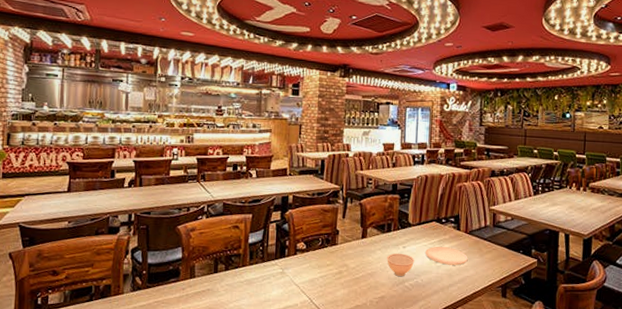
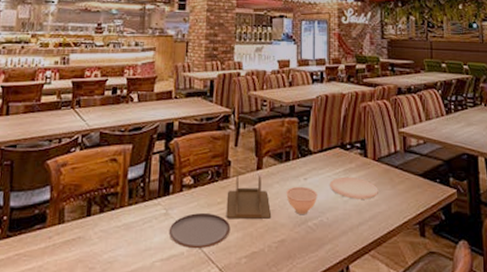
plate: none [285,273,338,301] -> present [168,213,231,248]
napkin holder: none [334,242,373,279] -> present [226,175,271,219]

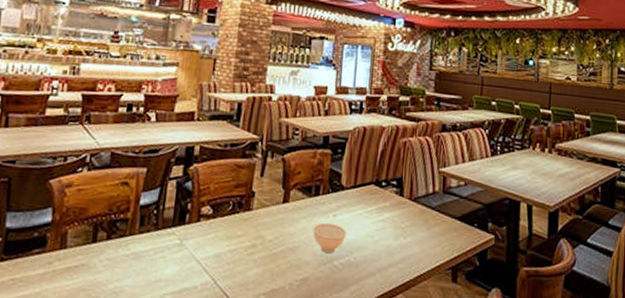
plate: present [168,213,231,248] -> none [182,245,250,283]
napkin holder: present [226,175,271,219] -> none [246,207,295,256]
plate: present [330,176,378,199] -> none [360,215,412,241]

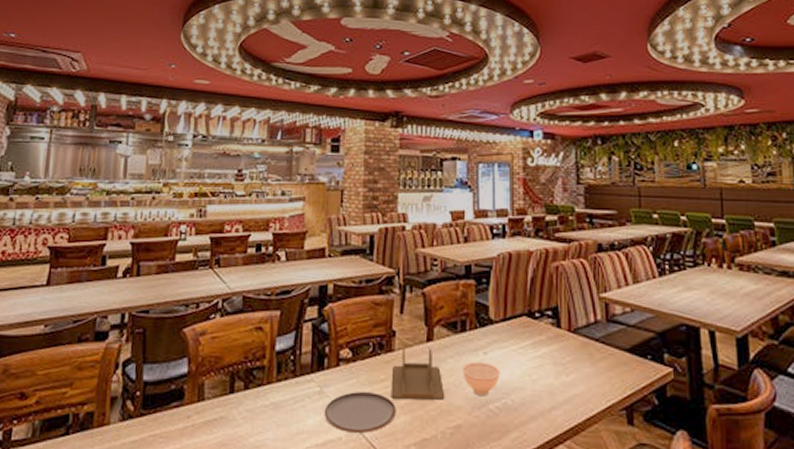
plate: none [182,245,250,283] -> present [324,392,397,433]
napkin holder: none [246,207,295,256] -> present [391,348,444,400]

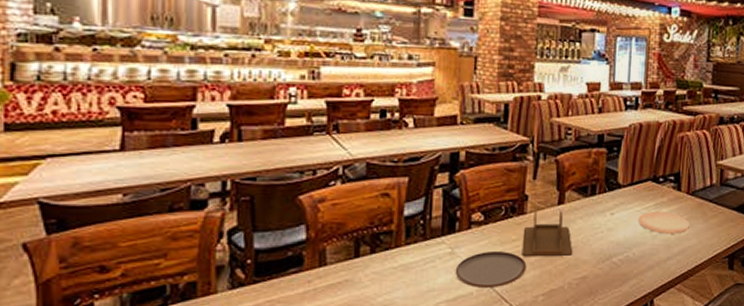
bowl: present [462,361,500,397] -> none [590,221,624,251]
plate: none [515,351,575,379] -> present [638,211,690,234]

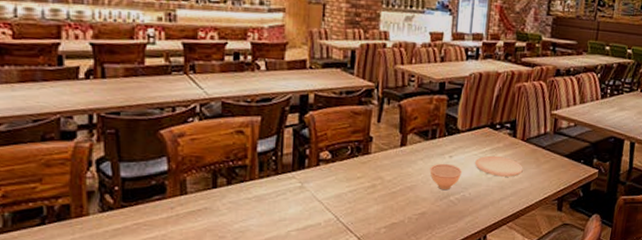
plate: present [455,252,527,287] -> none [304,187,371,219]
napkin holder: present [521,211,572,256] -> none [366,151,413,193]
bowl: none [590,221,624,251] -> present [430,163,462,191]

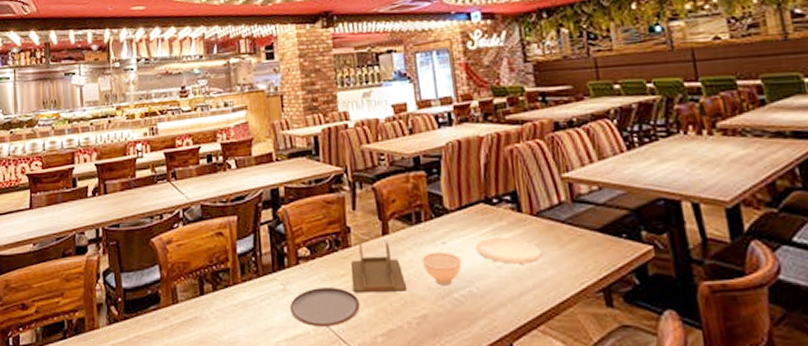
plate: none [304,187,371,219] -> present [289,288,360,326]
napkin holder: none [366,151,413,193] -> present [351,242,406,292]

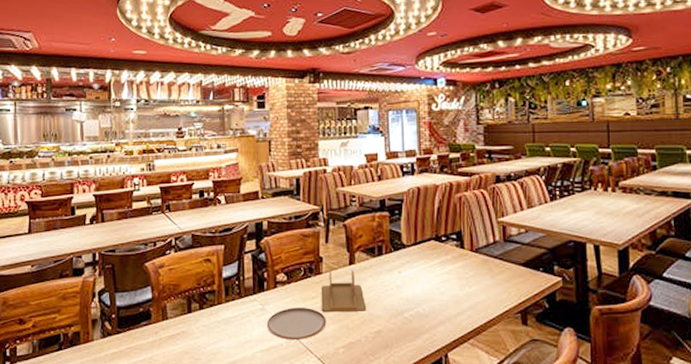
bowl: present [421,251,462,286] -> none [380,279,413,307]
plate: present [476,237,542,264] -> none [425,268,477,290]

